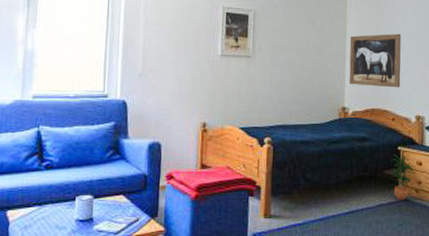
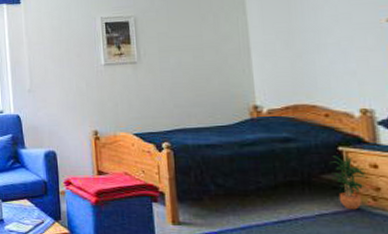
wall art: present [349,33,401,88] -> none [253,15,332,80]

